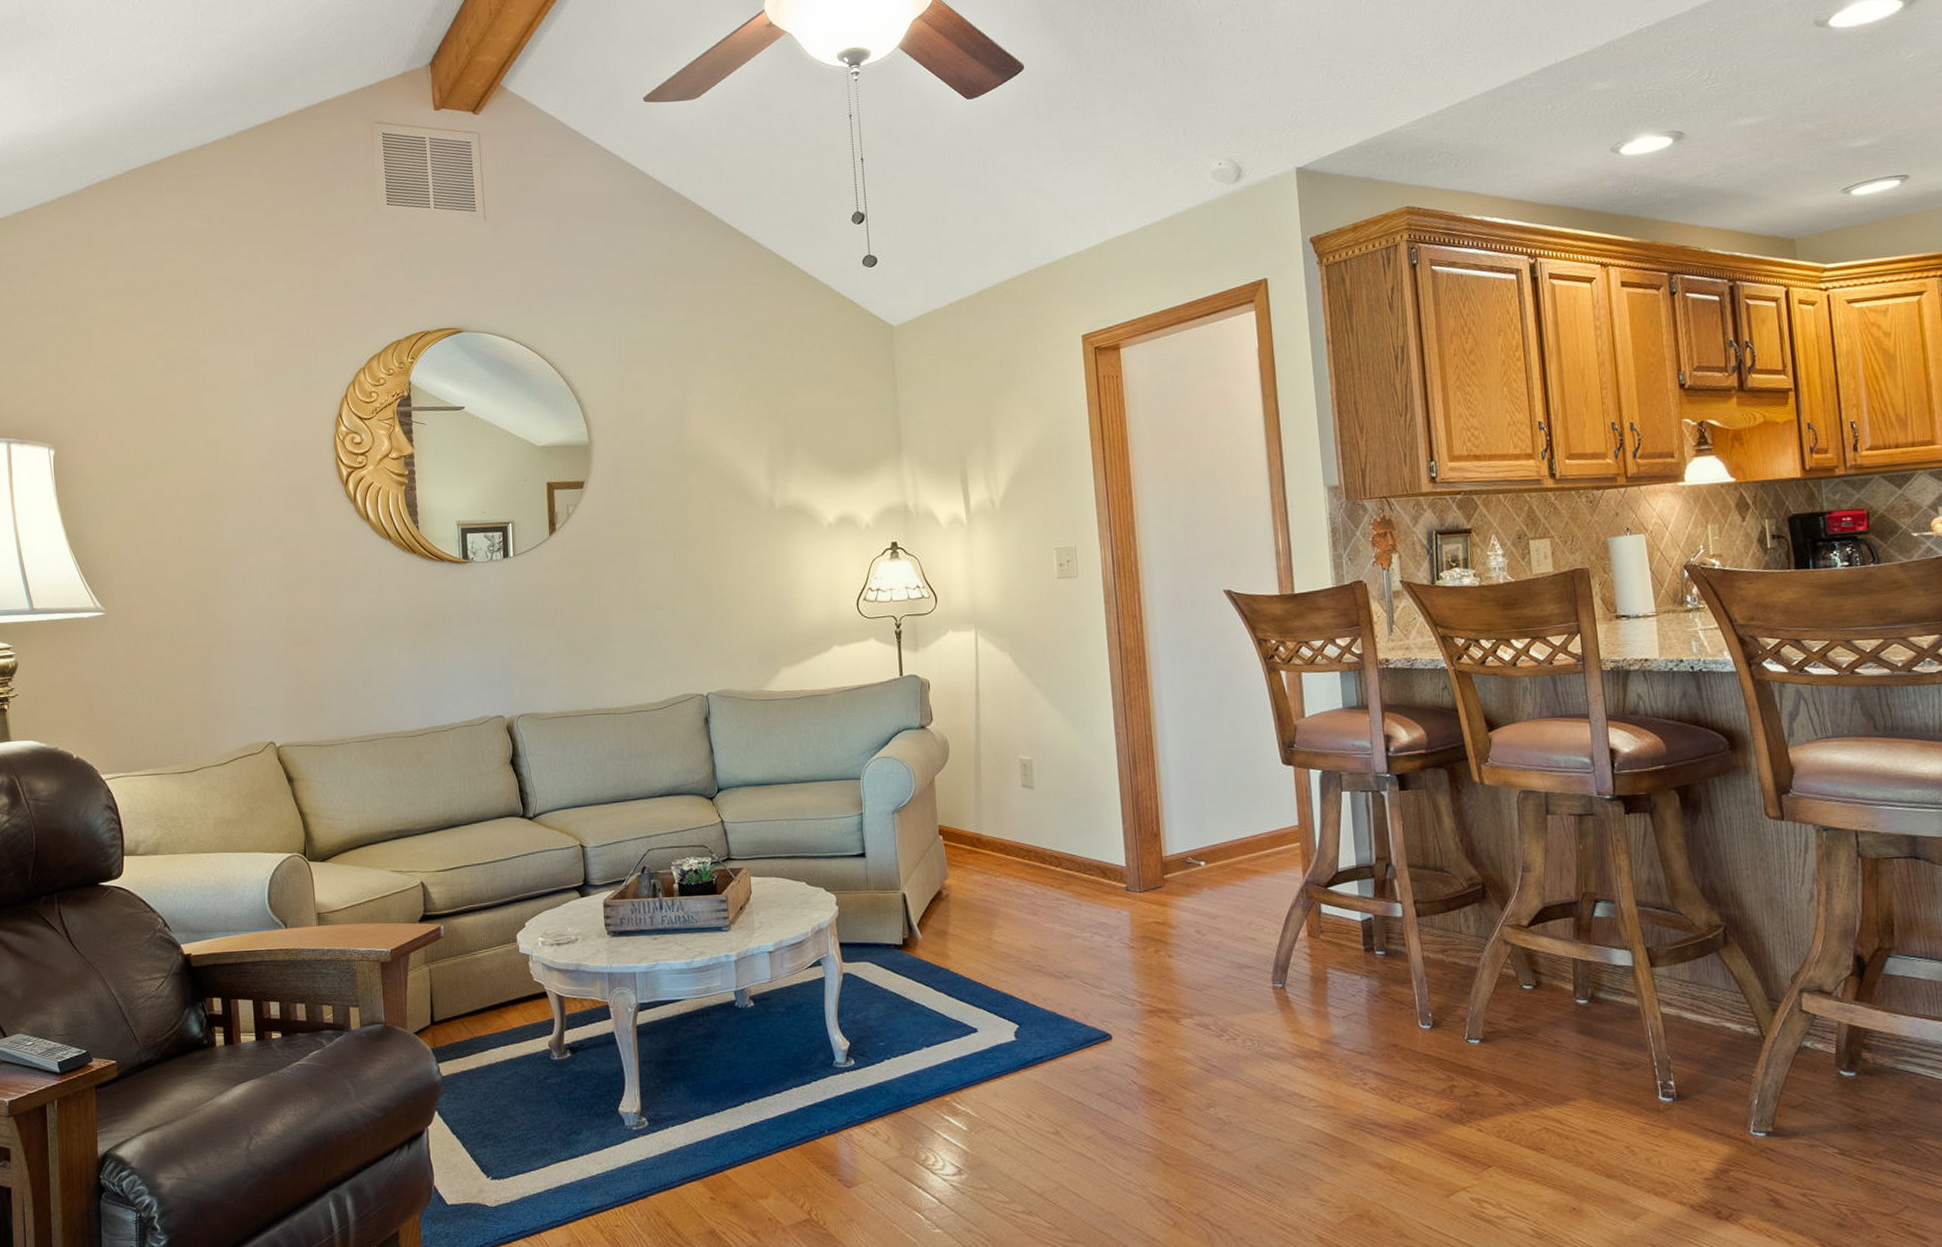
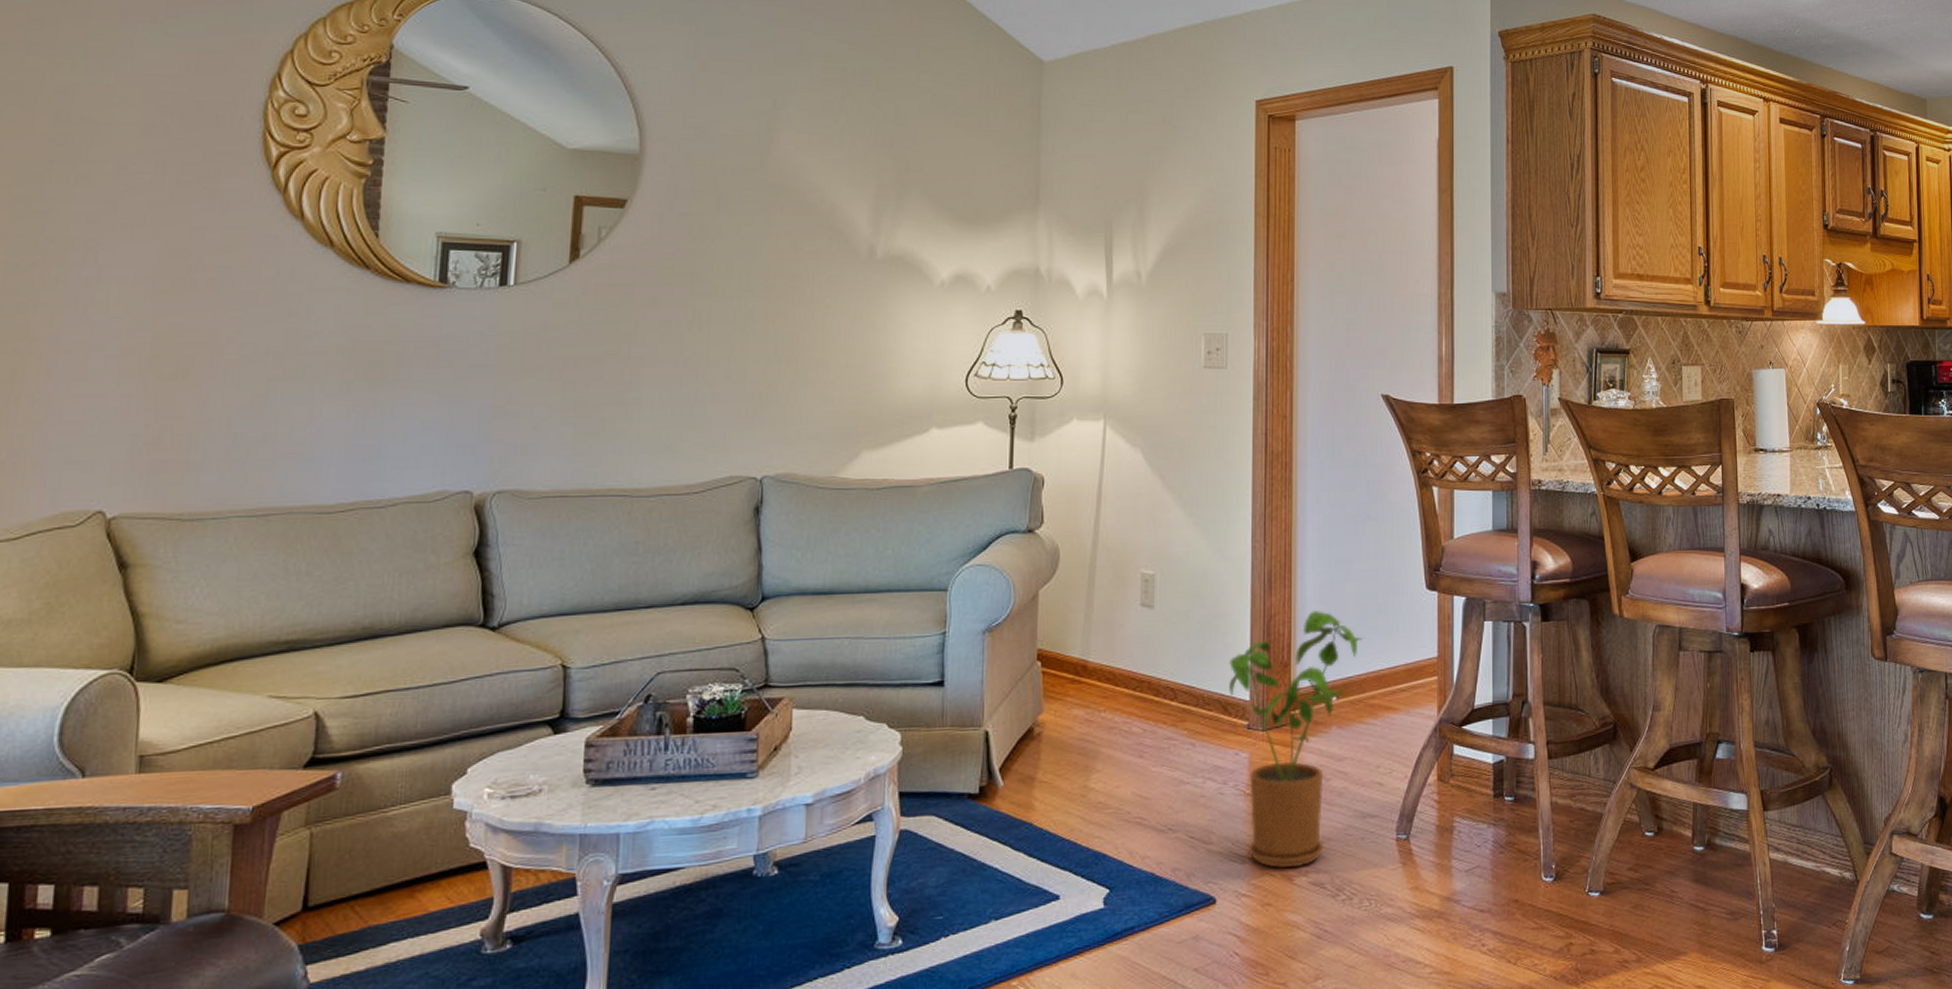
house plant: none [1104,786,1226,1011] -> present [1229,611,1364,868]

